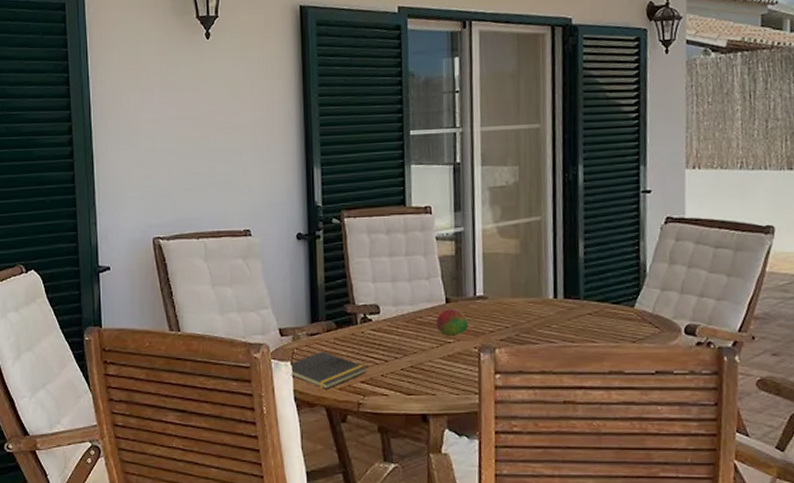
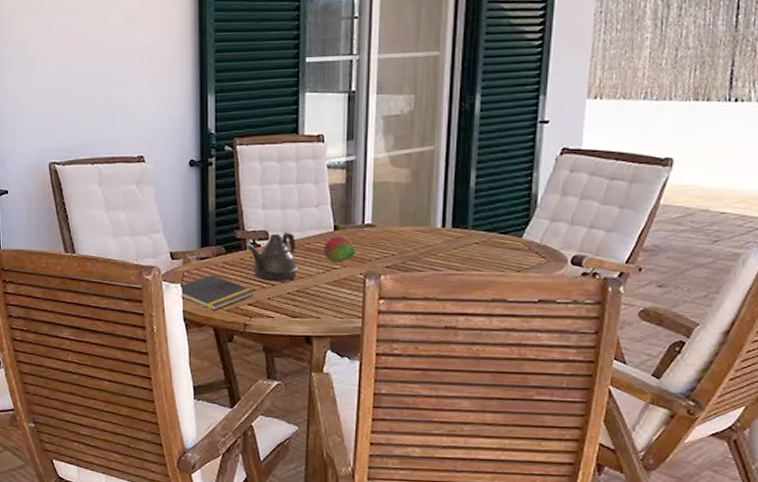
teapot: none [356,305,411,357] -> present [245,232,298,281]

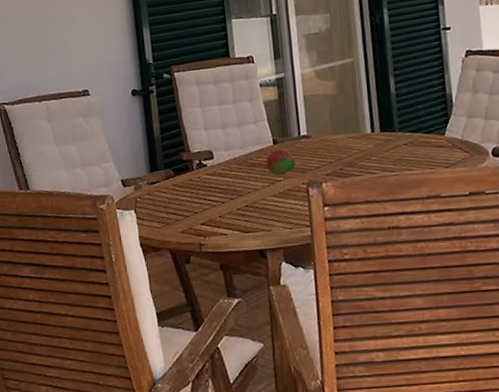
notepad: present [180,274,255,311] -> none [135,197,206,234]
teapot: present [245,232,298,281] -> none [192,149,244,199]

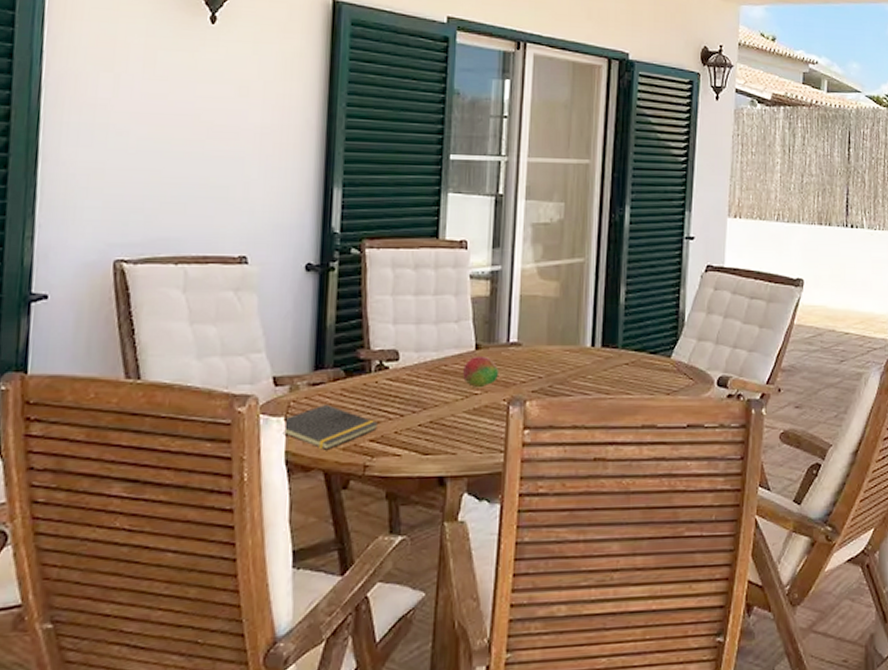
notepad: none [135,197,206,234] -> present [282,404,379,450]

